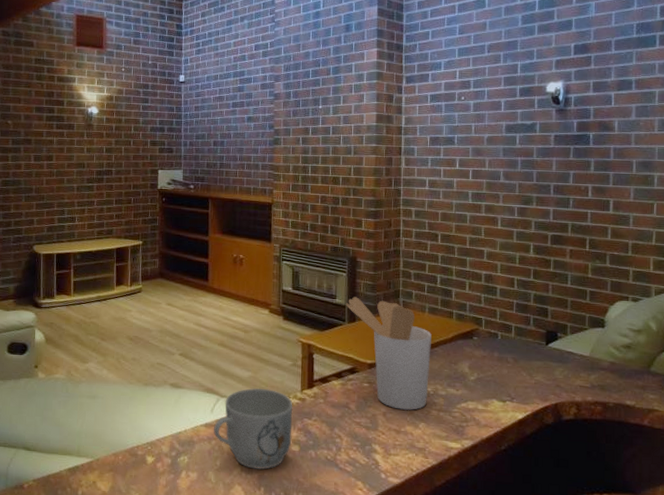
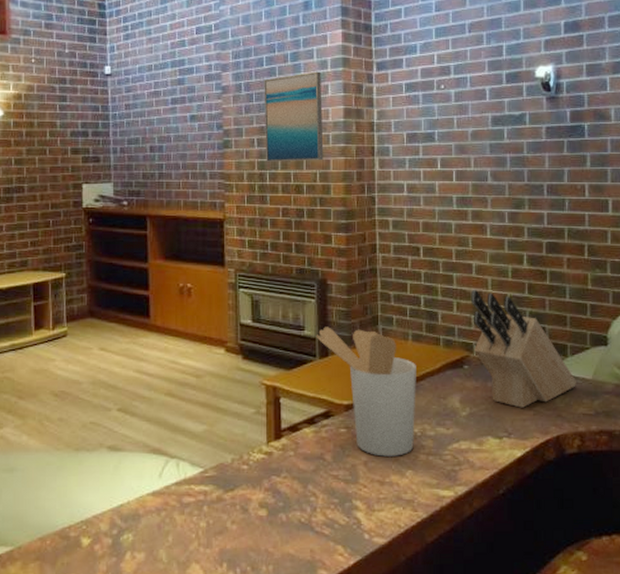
mug: present [214,388,293,470] -> none [163,444,258,542]
wall art: none [308,83,358,158] -> present [264,71,324,162]
knife block: none [481,273,575,377] -> present [470,290,576,408]

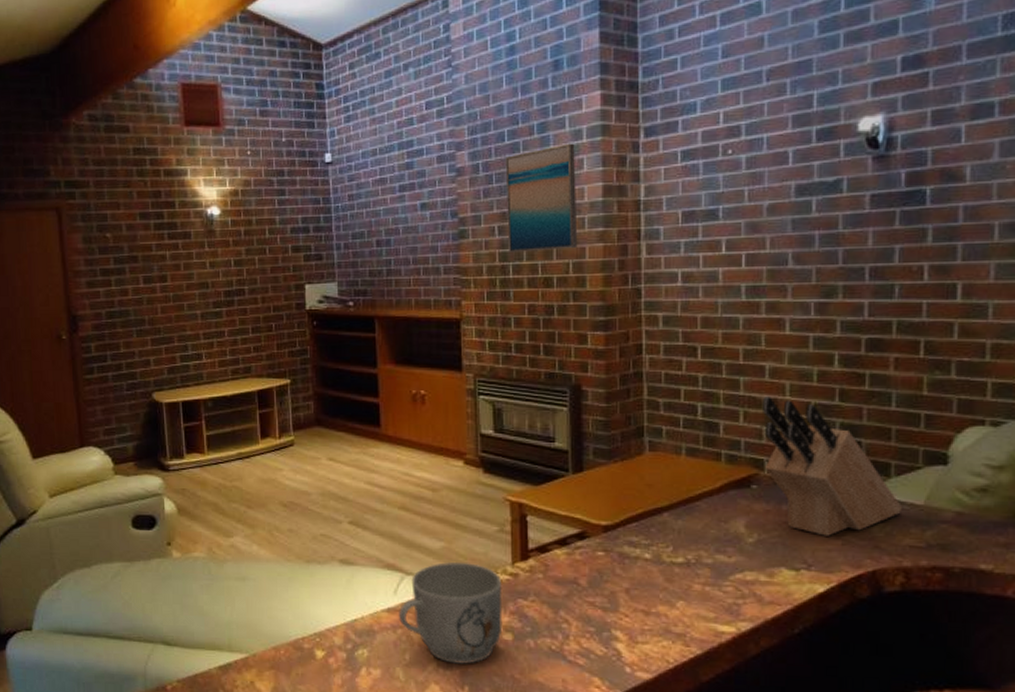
mug: none [163,444,258,542] -> present [399,562,503,664]
utensil holder: present [316,327,416,457] -> none [568,438,691,585]

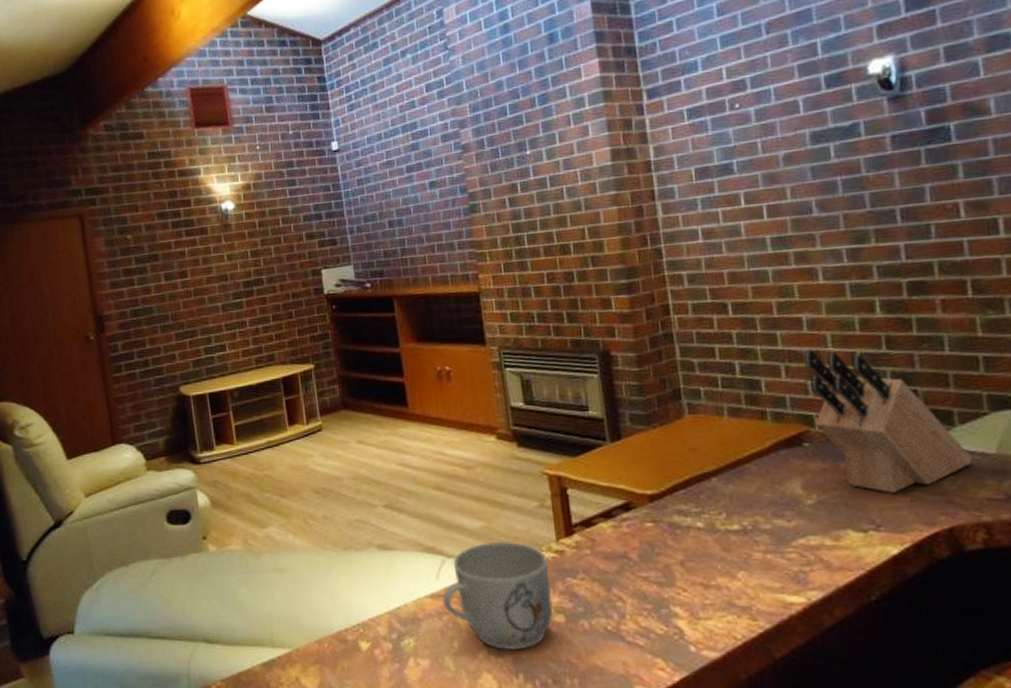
wall art: present [505,143,578,252] -> none [509,111,591,223]

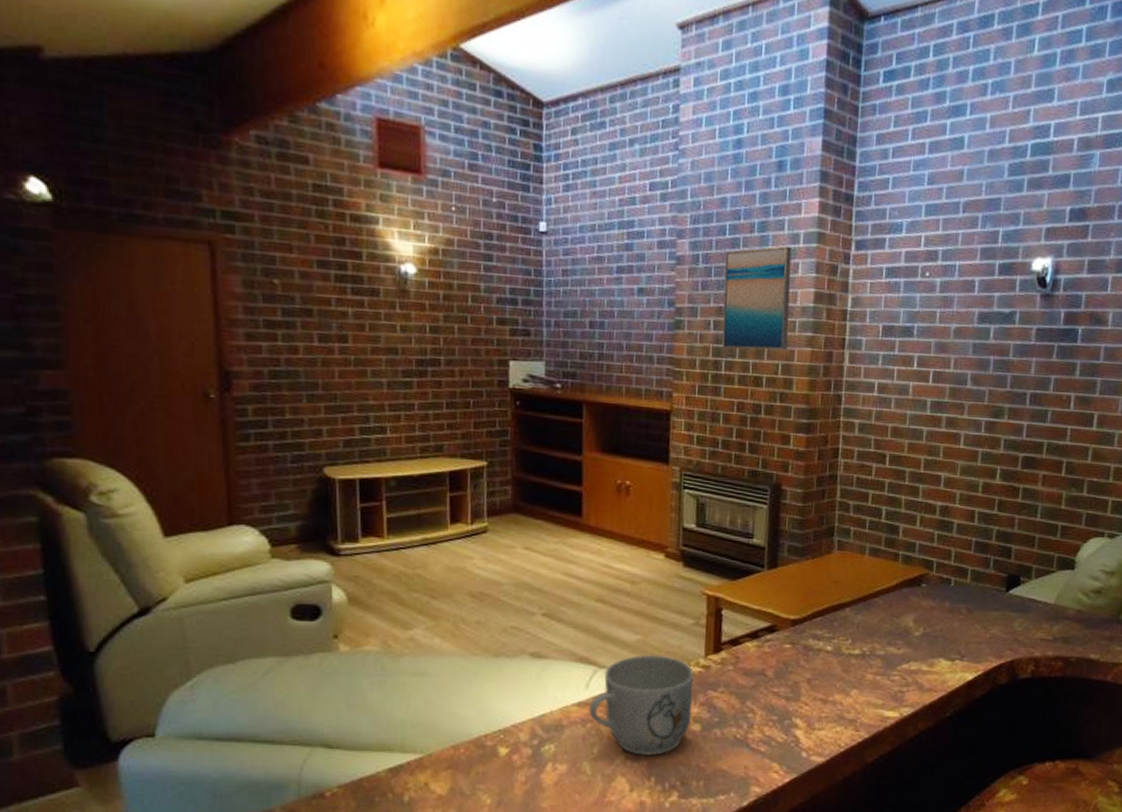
wall art: none [509,111,591,223] -> present [722,246,792,351]
knife block: present [803,349,972,493] -> none [934,504,1038,630]

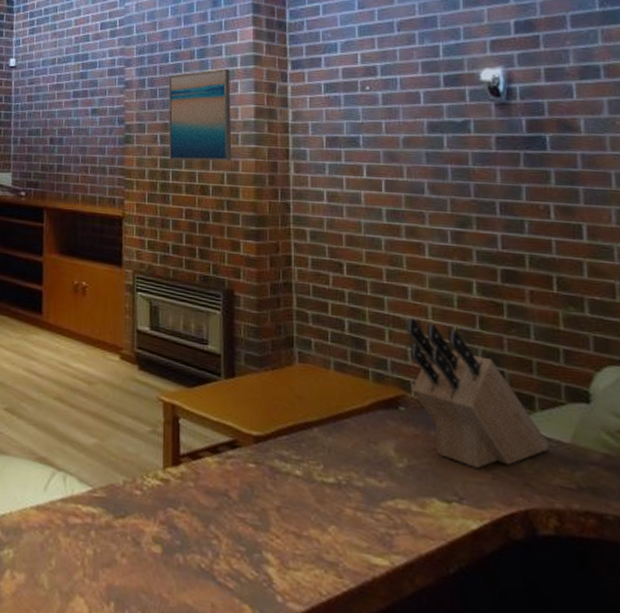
mug: present [589,655,694,755] -> none [47,460,153,577]
knife block: none [934,504,1038,630] -> present [406,318,549,468]

